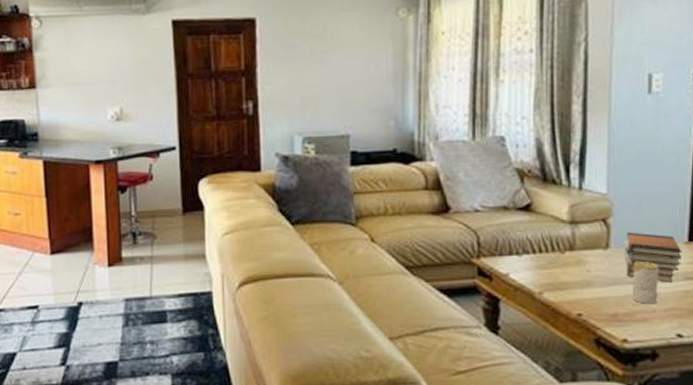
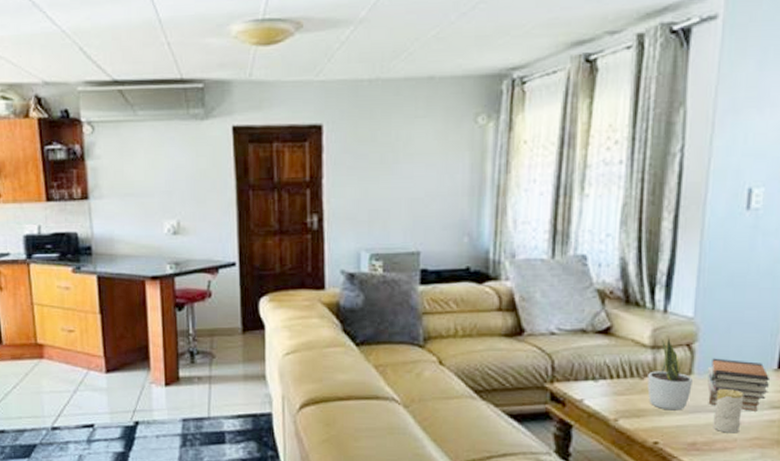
potted plant: none [568,213,610,283] -> present [647,337,692,411]

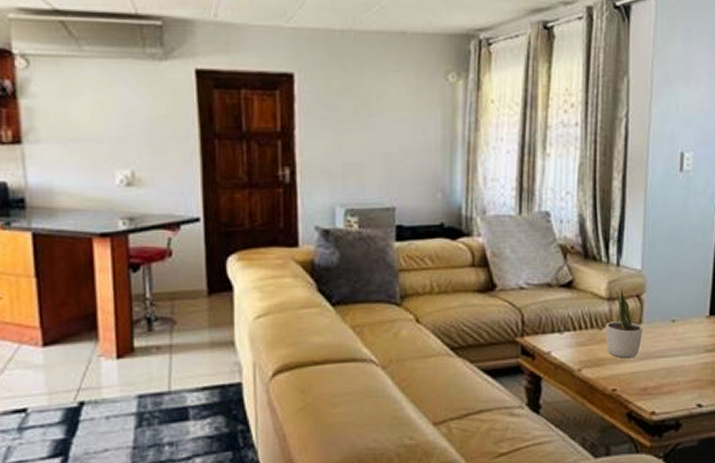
book stack: present [707,358,771,411] -> none [654,307,704,355]
candle: present [713,389,744,433] -> none [660,336,684,377]

